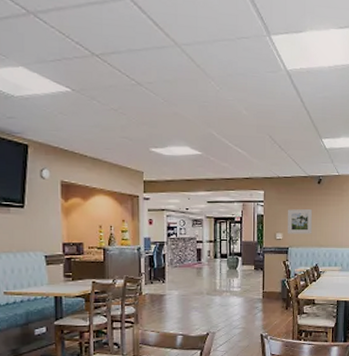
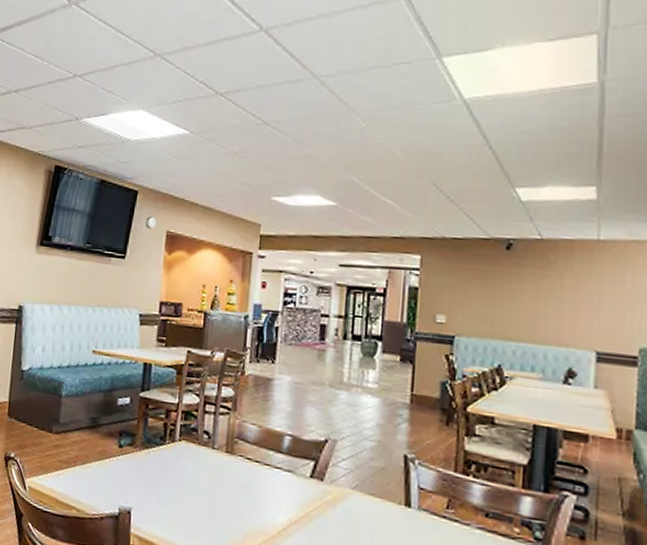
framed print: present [287,209,313,234] -> none [454,282,496,320]

